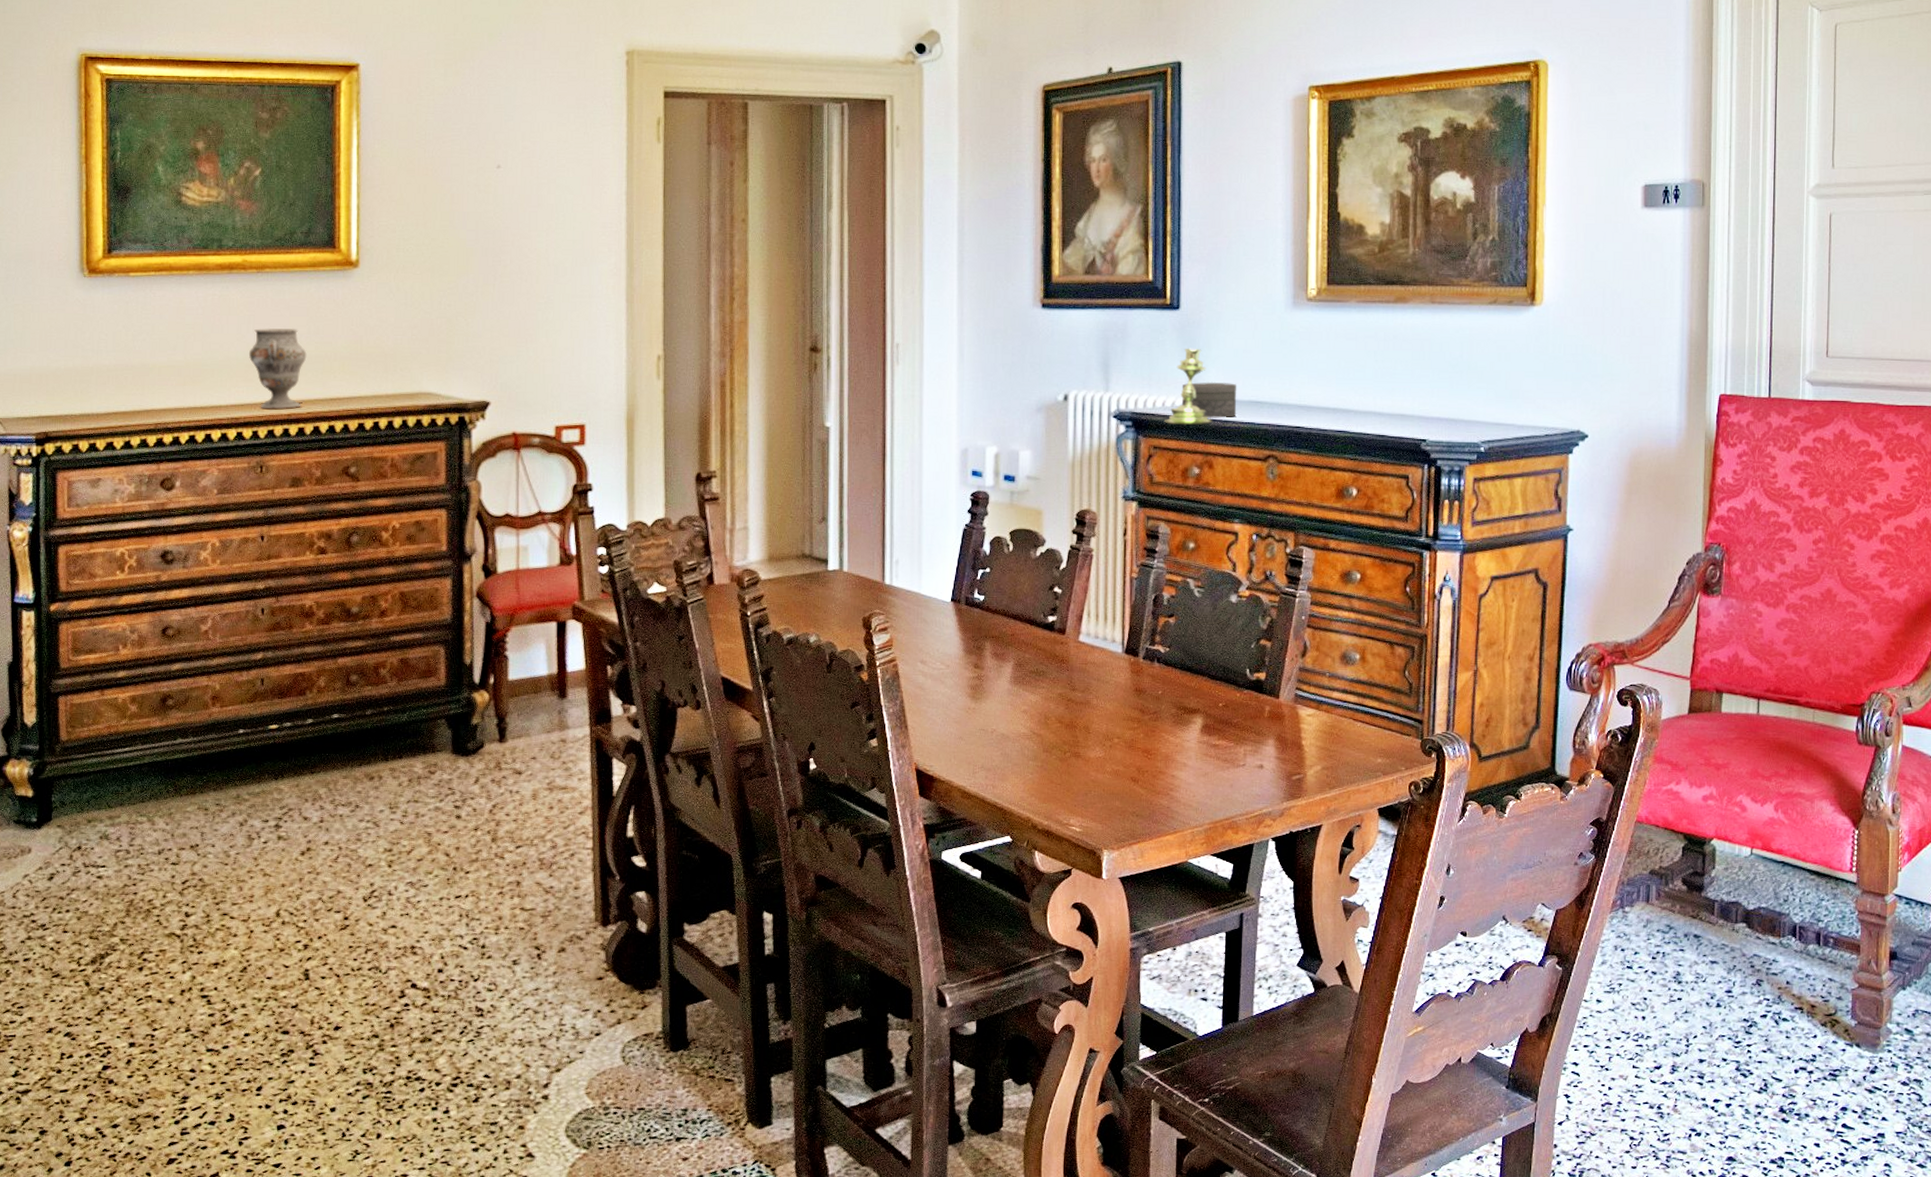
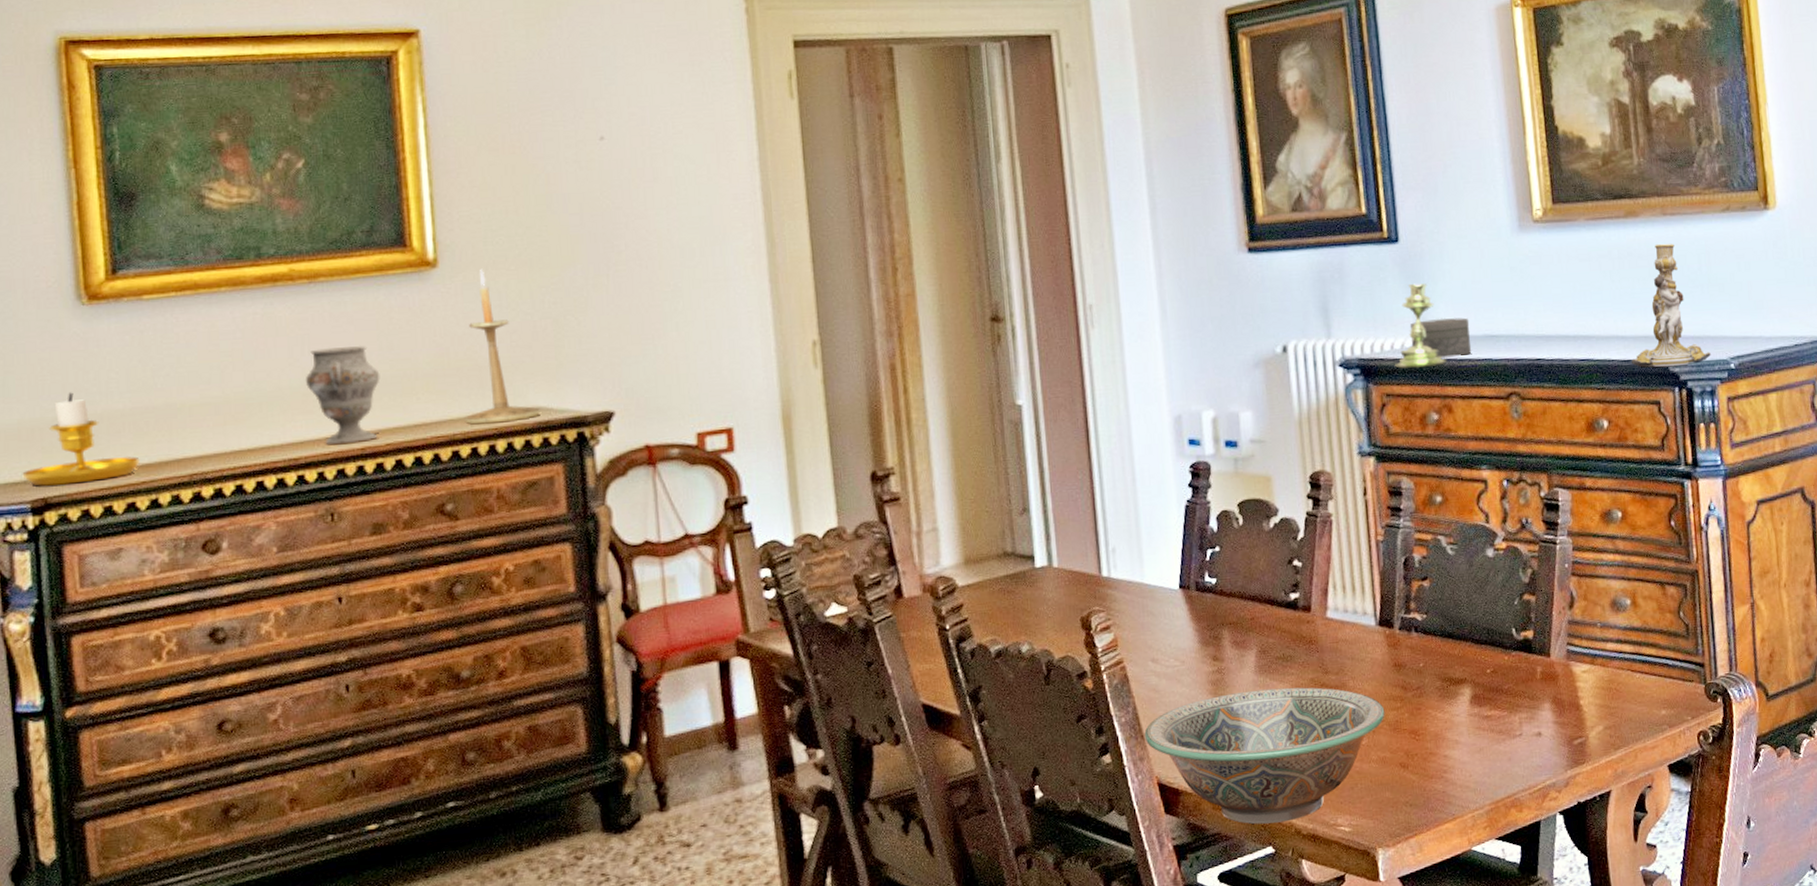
candlestick: none [31,348,119,423] -> present [22,392,140,487]
candlestick: none [369,271,431,403] -> present [463,268,540,425]
decorative bowl: none [908,698,1123,816] -> present [1144,687,1385,825]
candlestick: none [1386,329,1463,445] -> present [1632,243,1711,368]

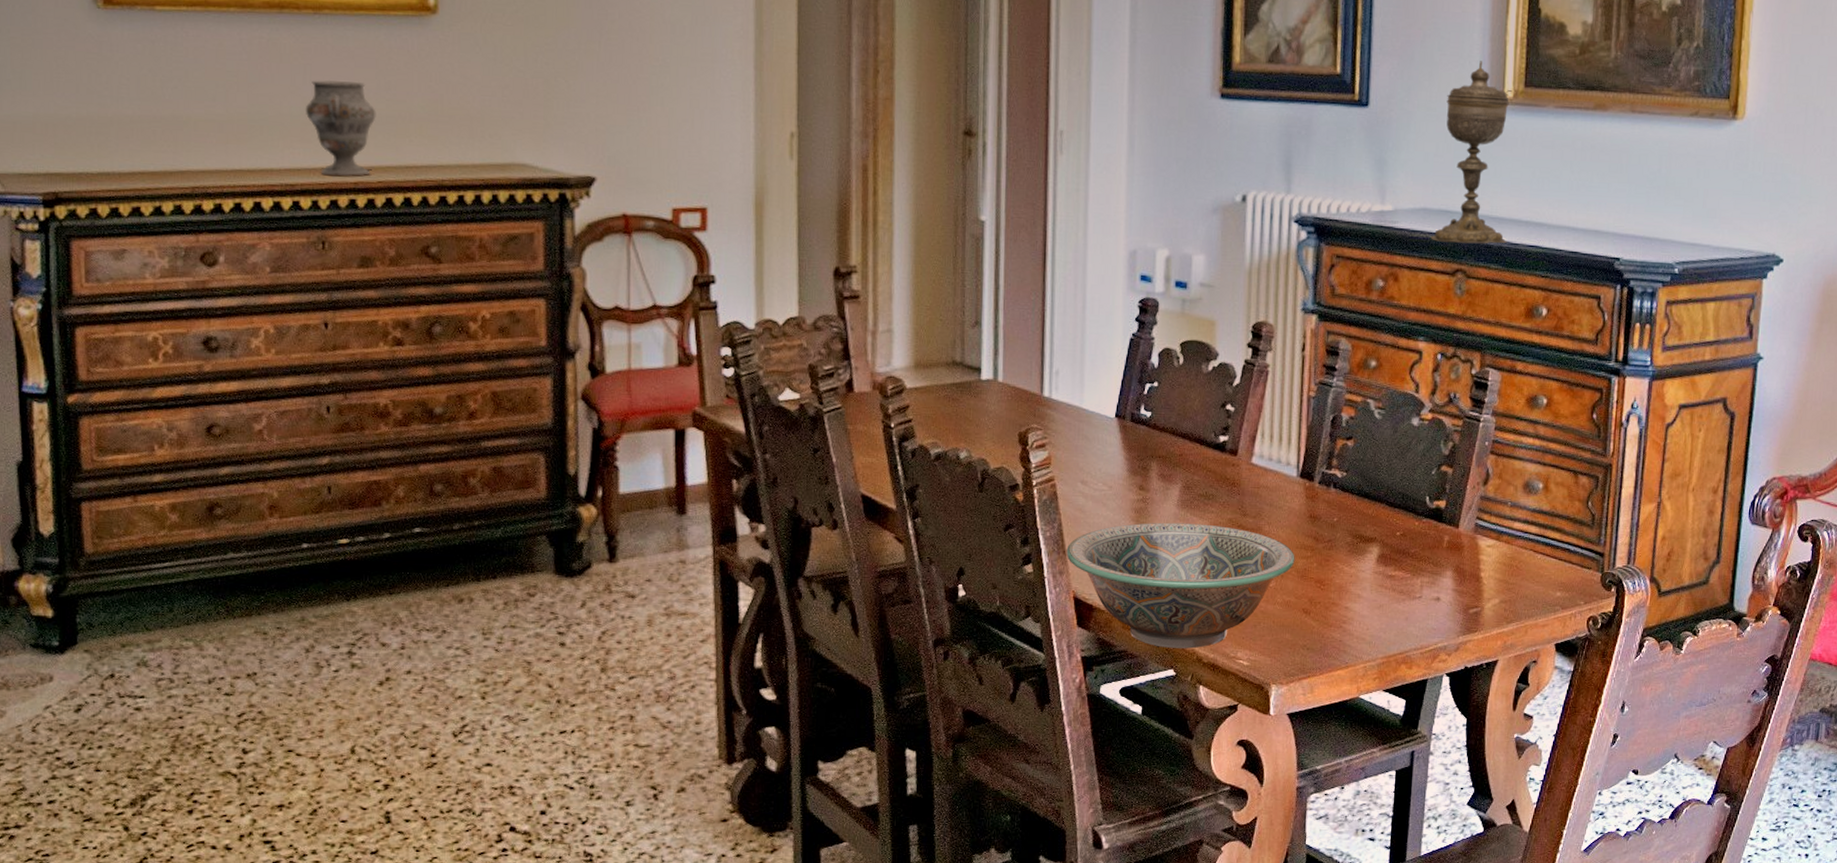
candlestick: present [22,392,140,487] -> none [35,92,146,182]
candlestick: present [463,268,540,425] -> none [452,20,526,175]
candlestick: present [1394,283,1448,370] -> none [1348,149,1400,235]
decorative box: present [1409,318,1472,358] -> none [1367,187,1427,228]
decorative urn: none [1476,184,1559,368] -> present [1430,61,1511,244]
candlestick: present [1632,243,1711,368] -> none [1579,140,1657,265]

